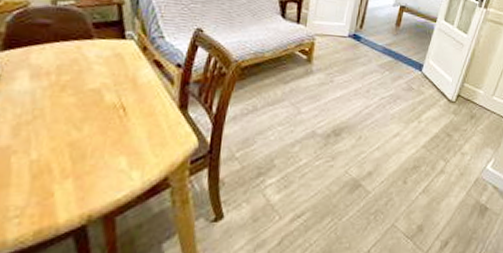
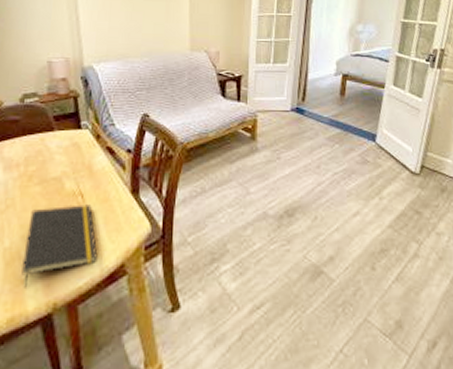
notepad: none [51,118,139,201] -> present [21,205,98,288]

